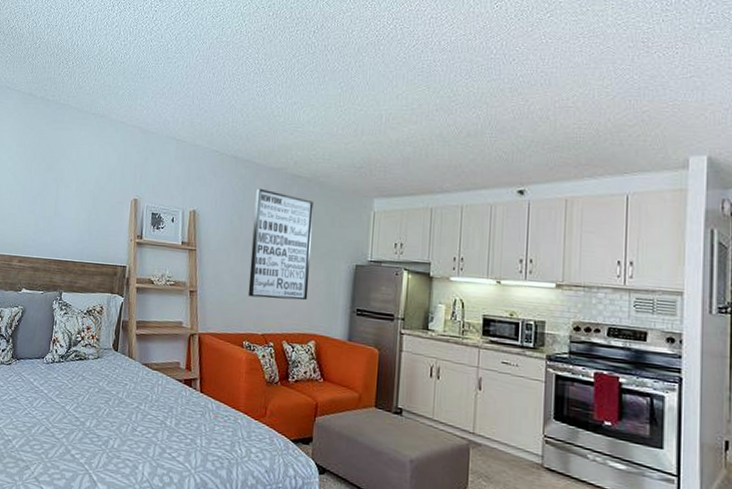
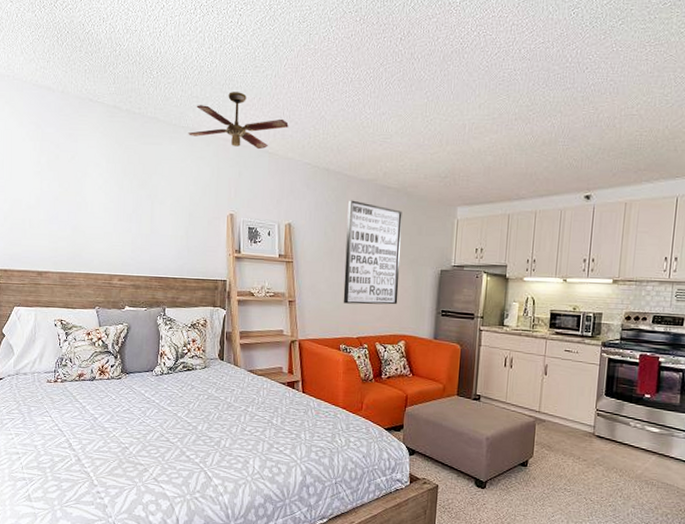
ceiling fan: none [98,81,198,136] -> present [188,92,289,150]

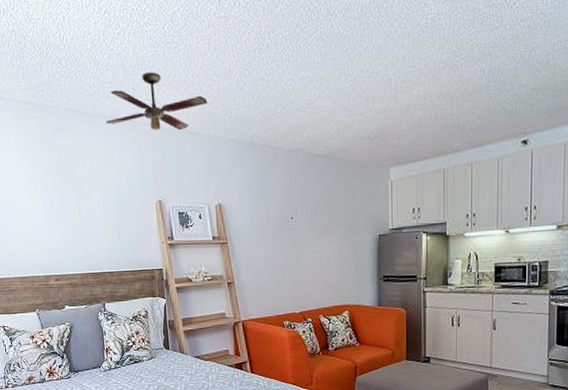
wall art: present [343,200,402,305] -> none [277,172,338,280]

